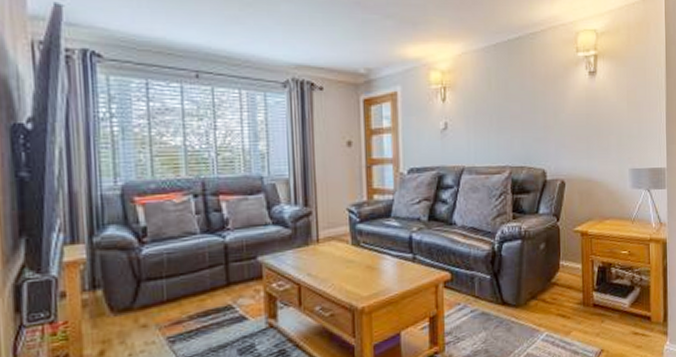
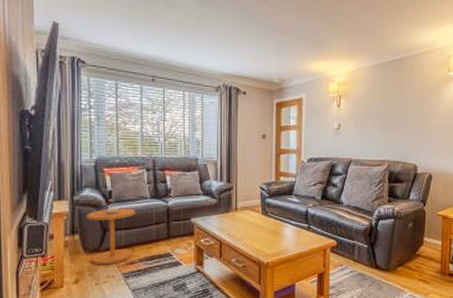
side table: none [112,248,181,329] -> present [87,207,135,265]

